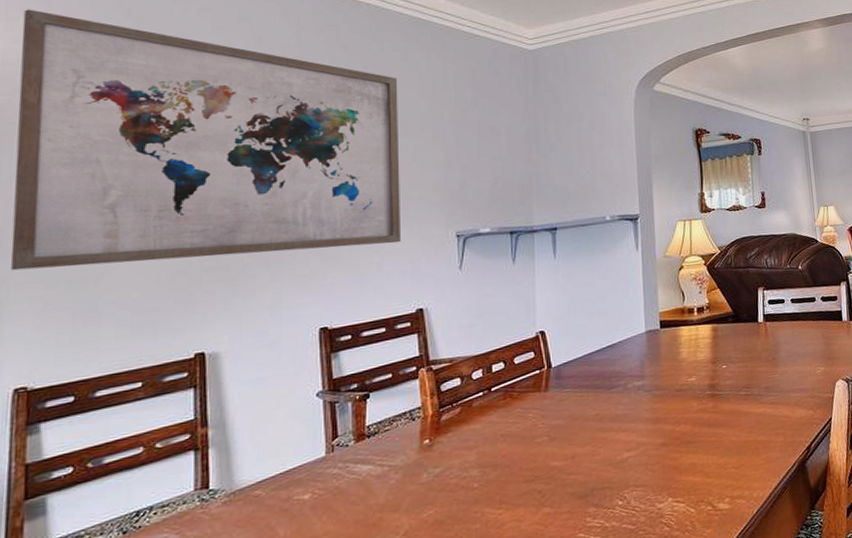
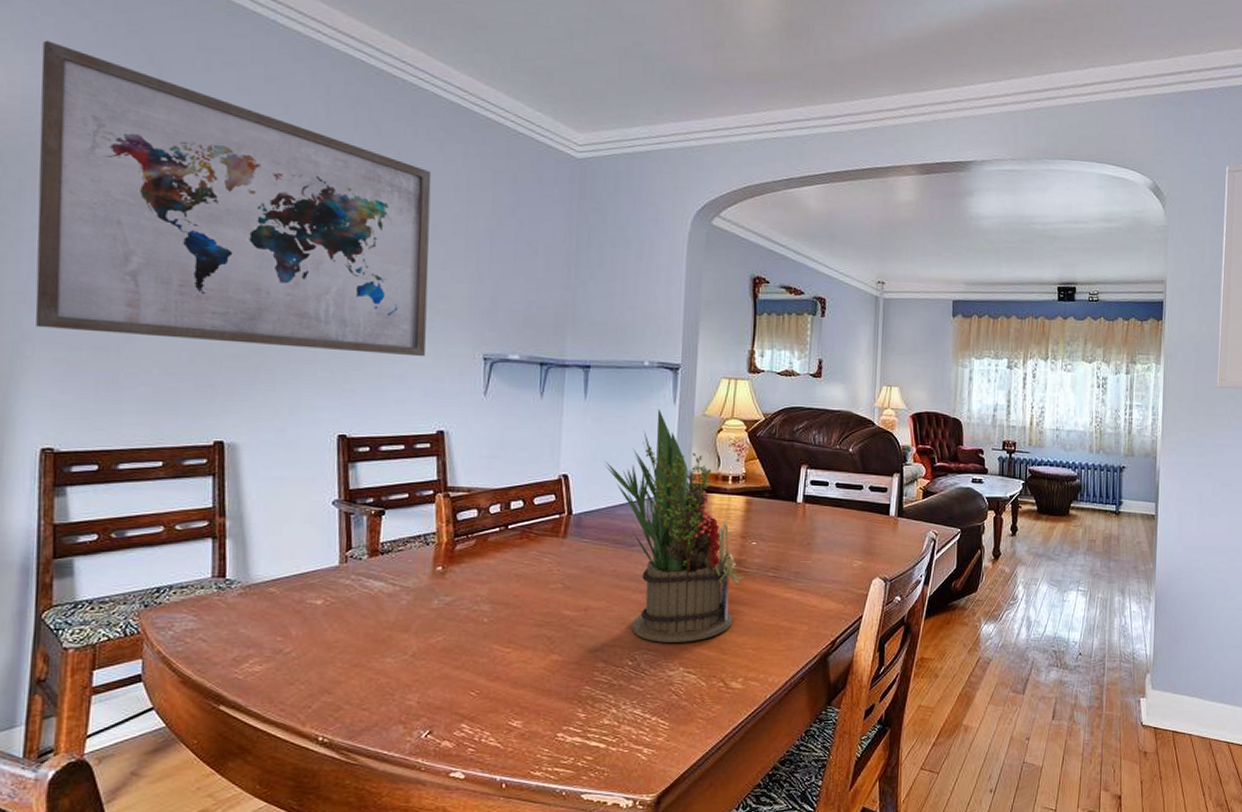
flower arrangement: none [578,257,719,478] -> present [605,408,745,642]

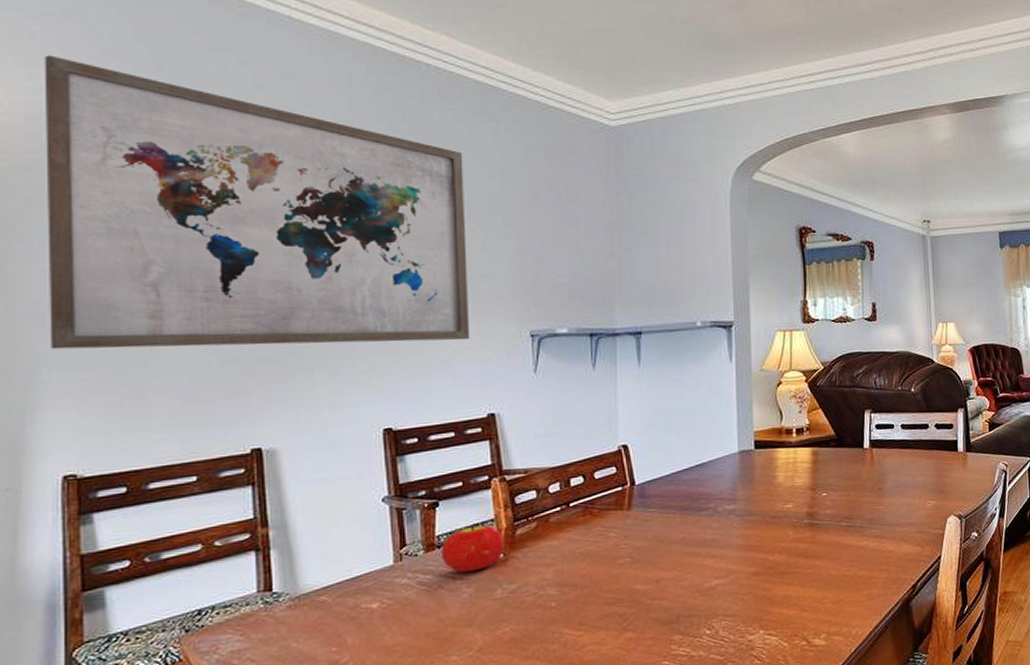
fruit: none [384,534,444,580] -> present [441,522,504,573]
flower arrangement: present [605,408,745,642] -> none [665,368,818,607]

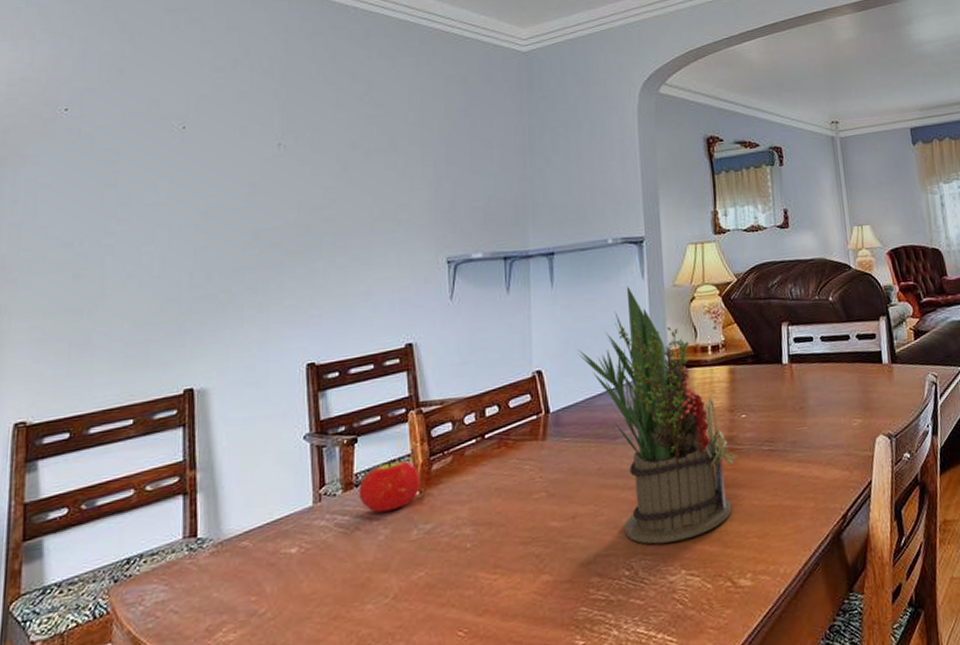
wall art: present [44,55,471,350] -> none [13,27,390,300]
flower arrangement: none [665,368,818,607] -> present [578,286,739,544]

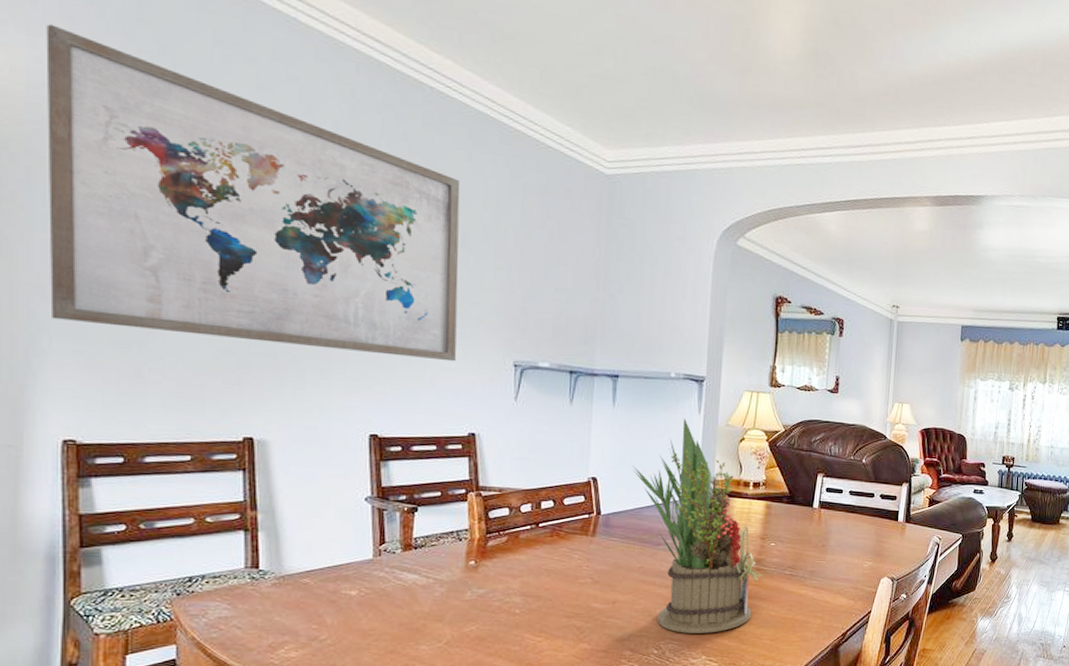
wall art: none [13,27,390,300] -> present [46,24,461,362]
fruit: present [359,458,420,513] -> none [418,530,476,574]

